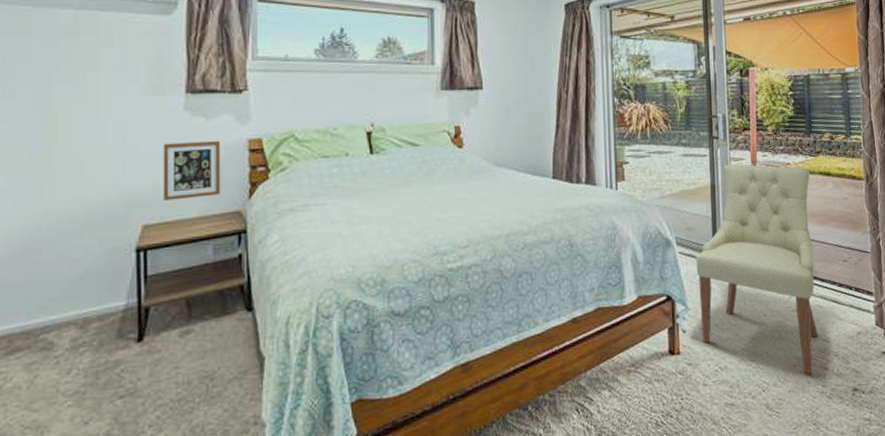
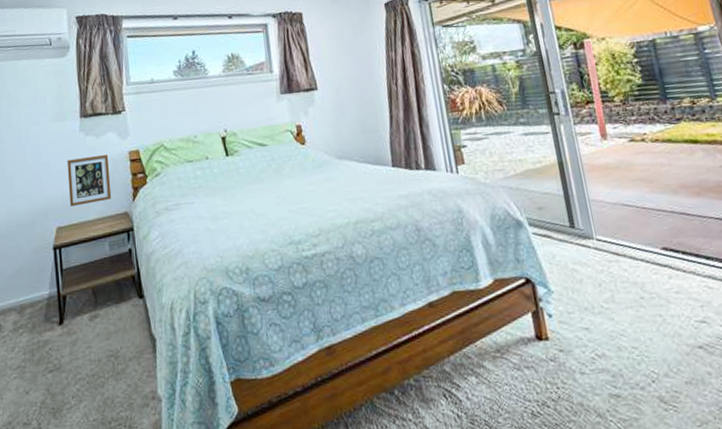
chair: present [695,164,819,375] -> none [552,137,713,365]

